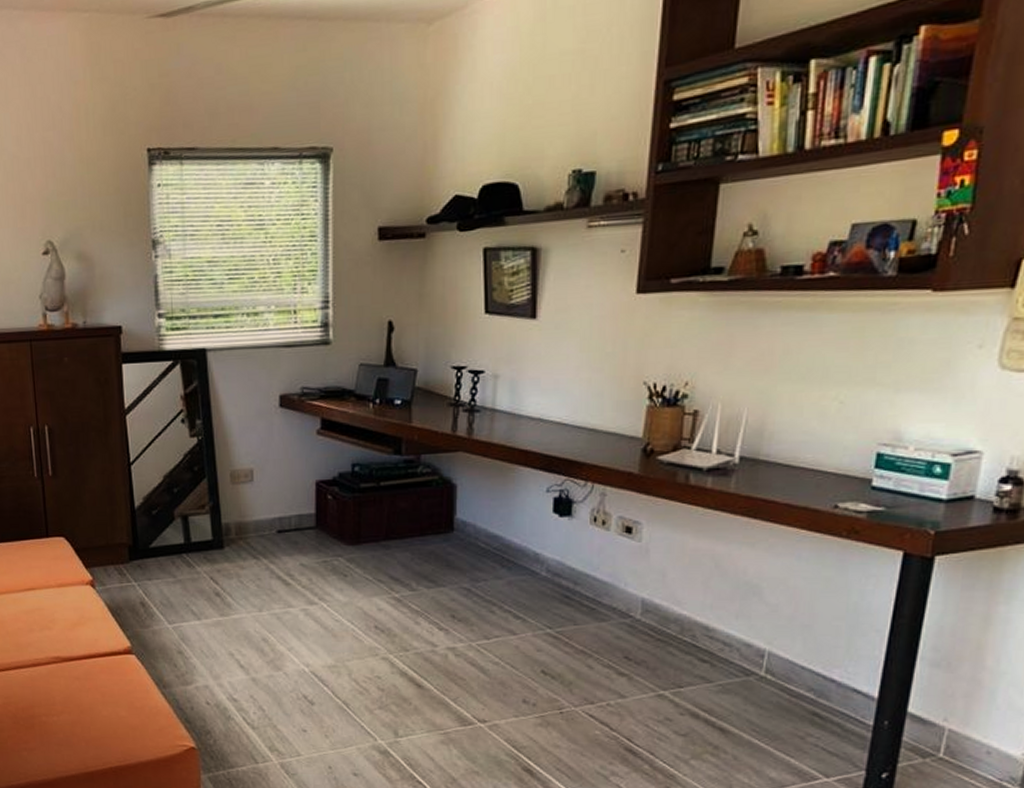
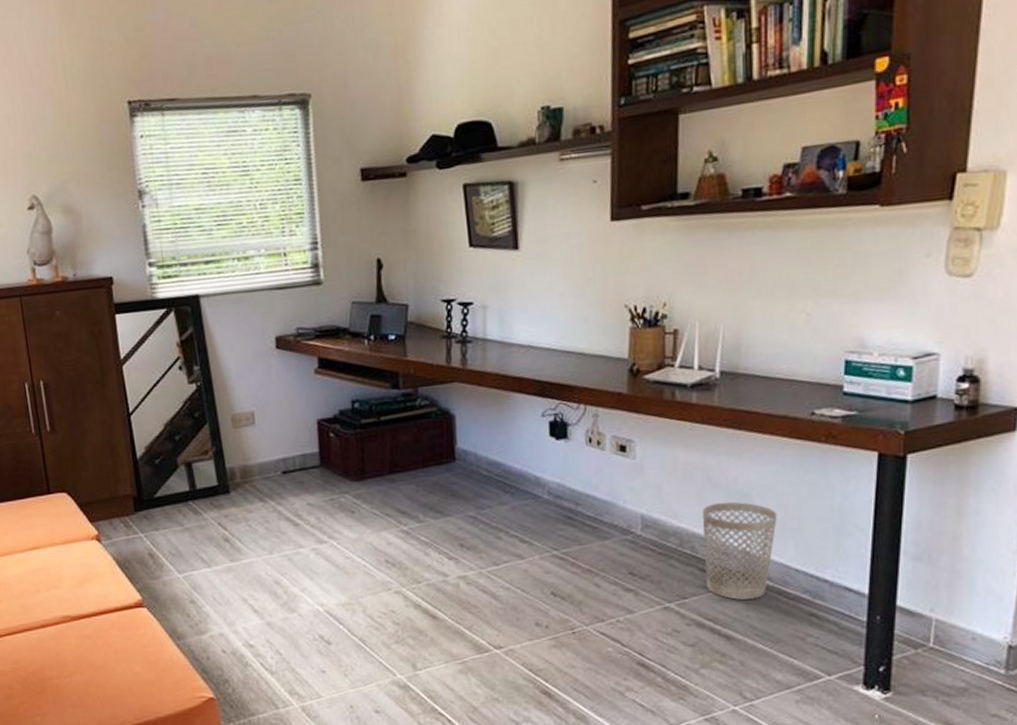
wastebasket: none [705,592,787,693] -> present [702,501,777,600]

